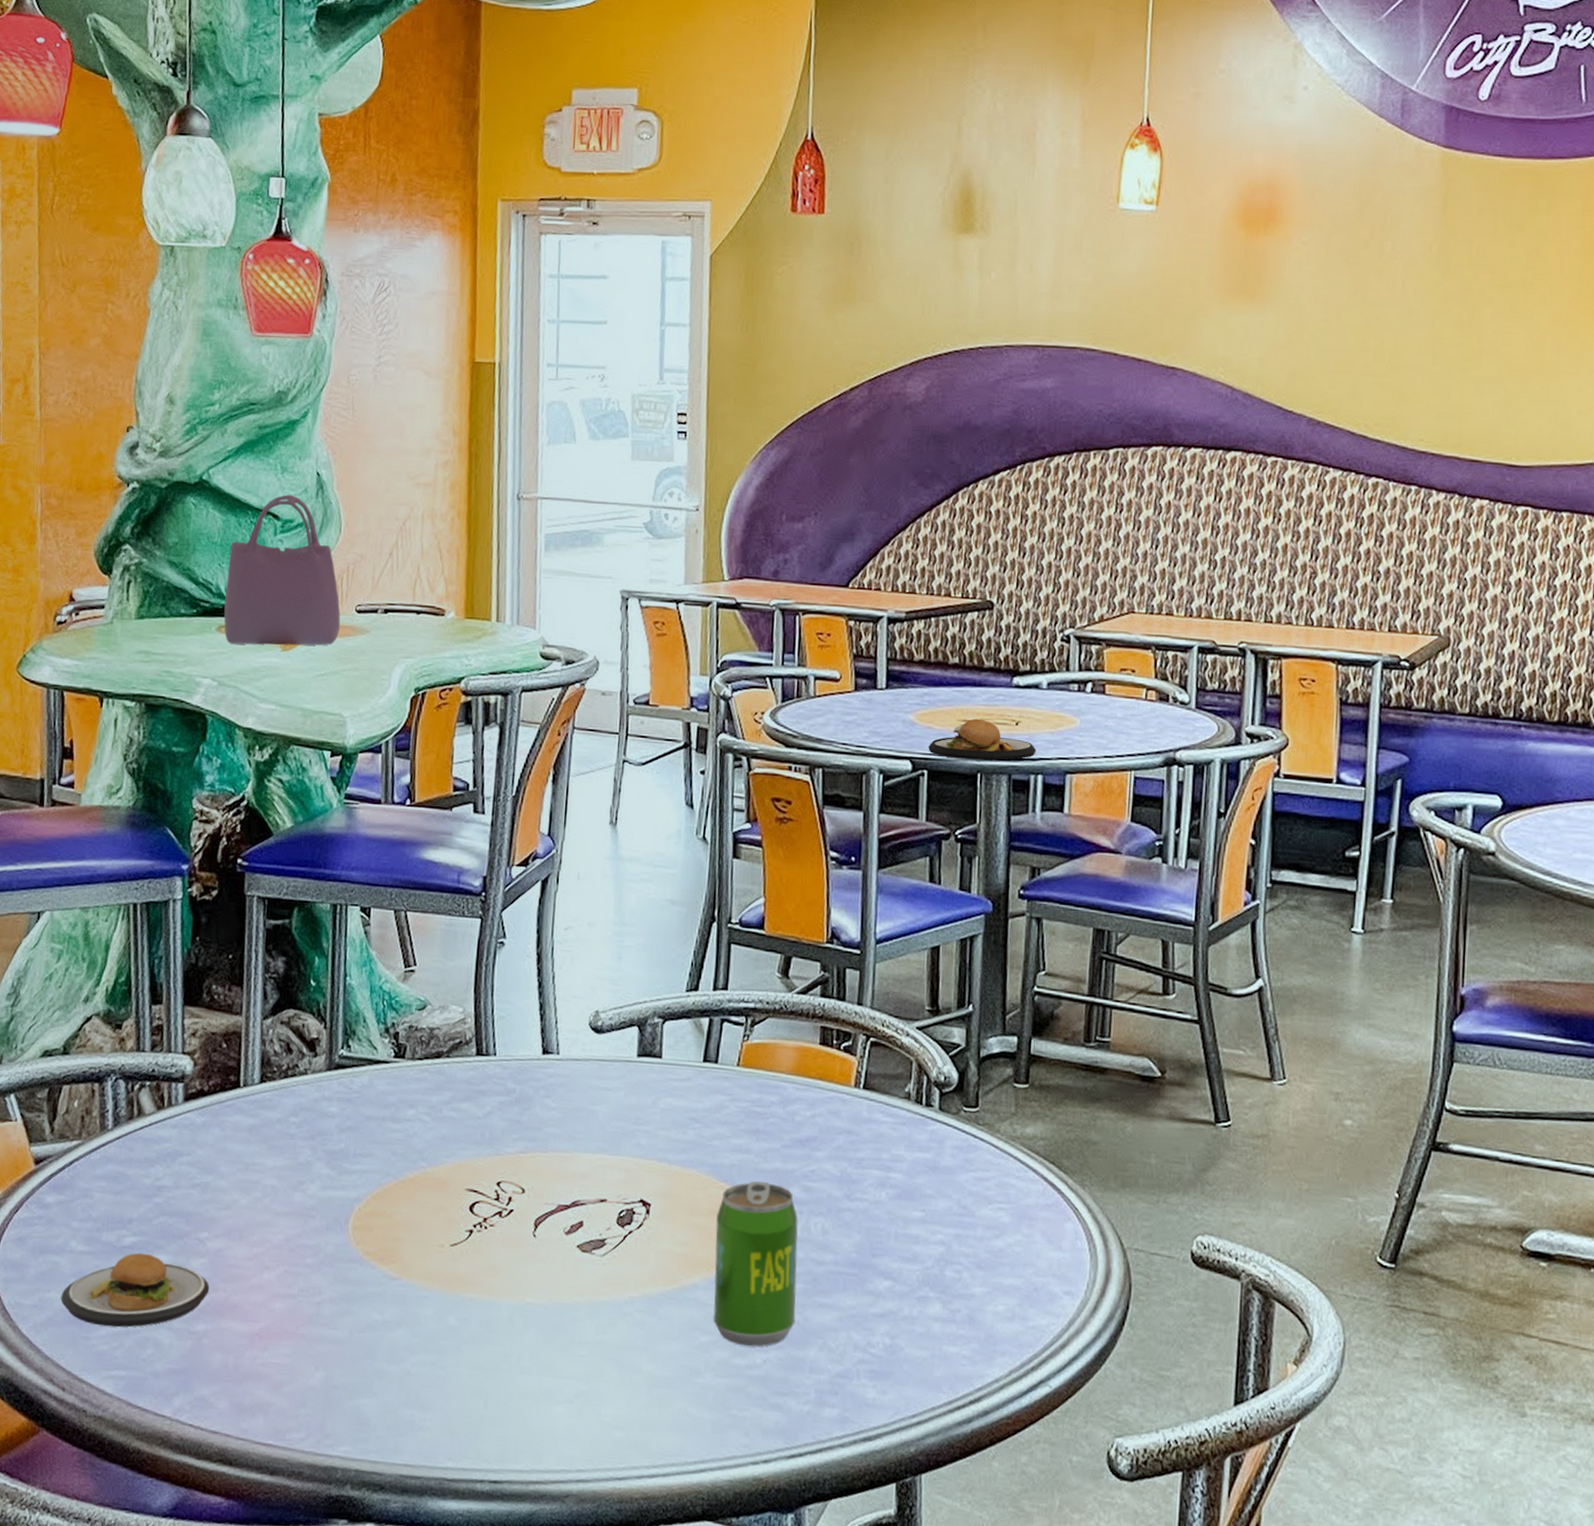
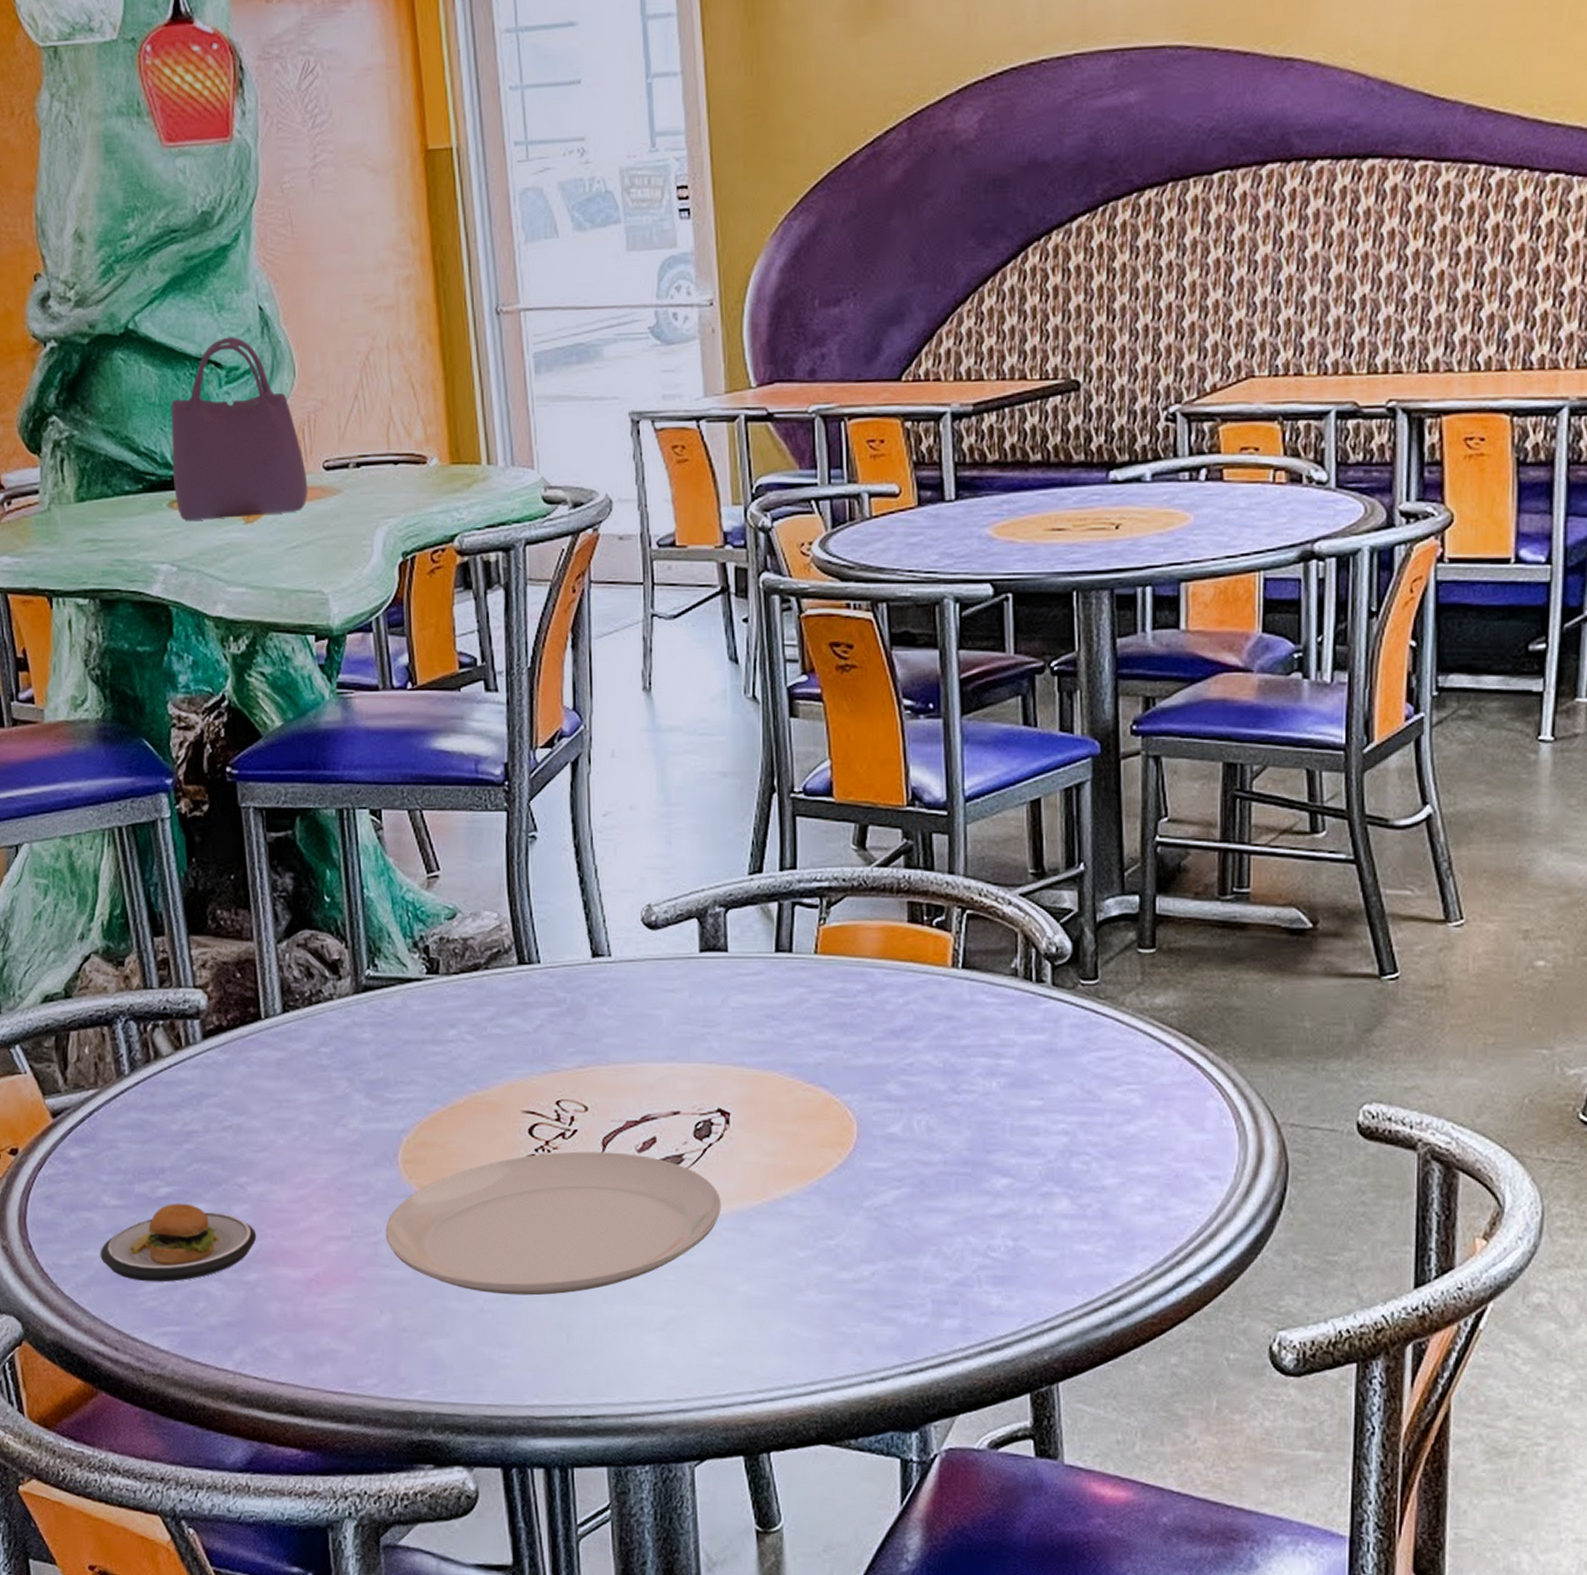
plate: none [328,1229,636,1363] -> present [385,1151,721,1296]
soda can: present [713,1181,799,1347] -> none [804,1079,904,1258]
burger: present [928,718,1036,760] -> none [1011,525,1143,576]

